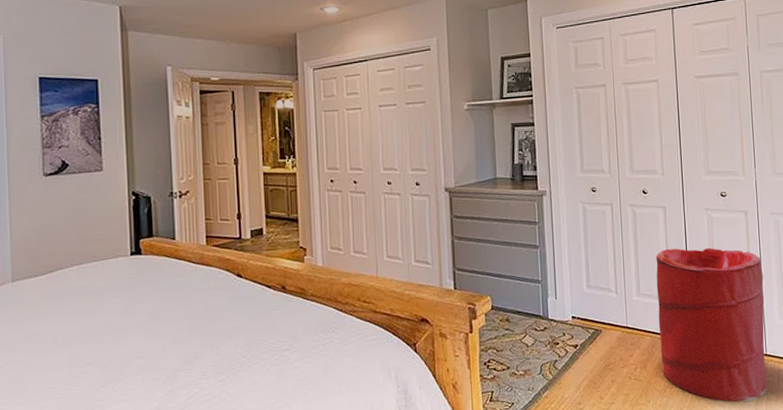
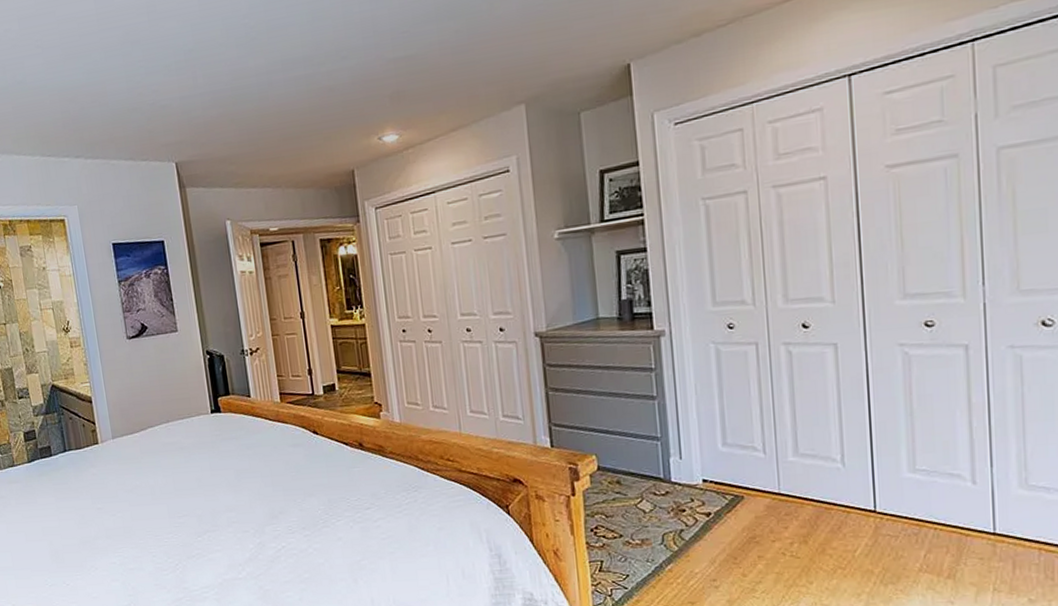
laundry hamper: present [656,248,767,403] -> none [822,395,995,592]

